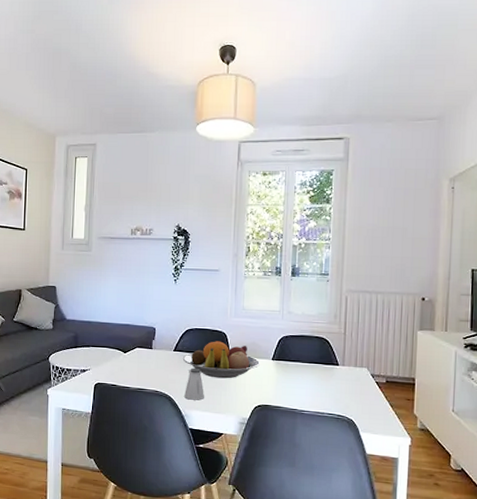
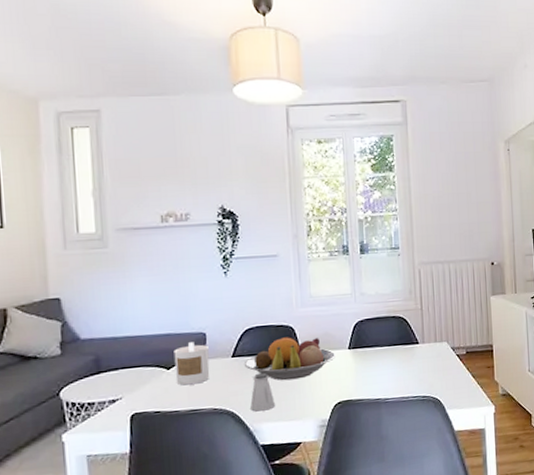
candle: none [129,334,156,368] -> present [174,342,210,386]

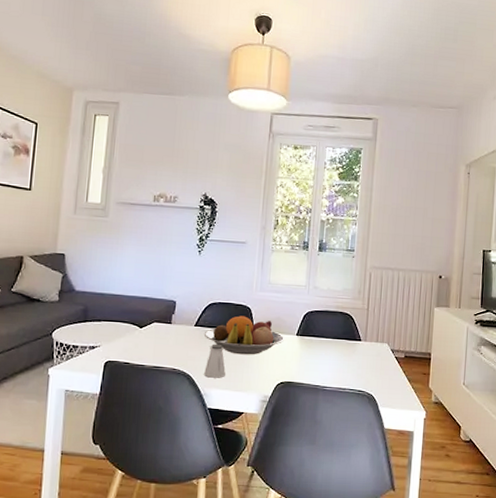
candle: present [174,342,210,386] -> none [145,307,176,345]

